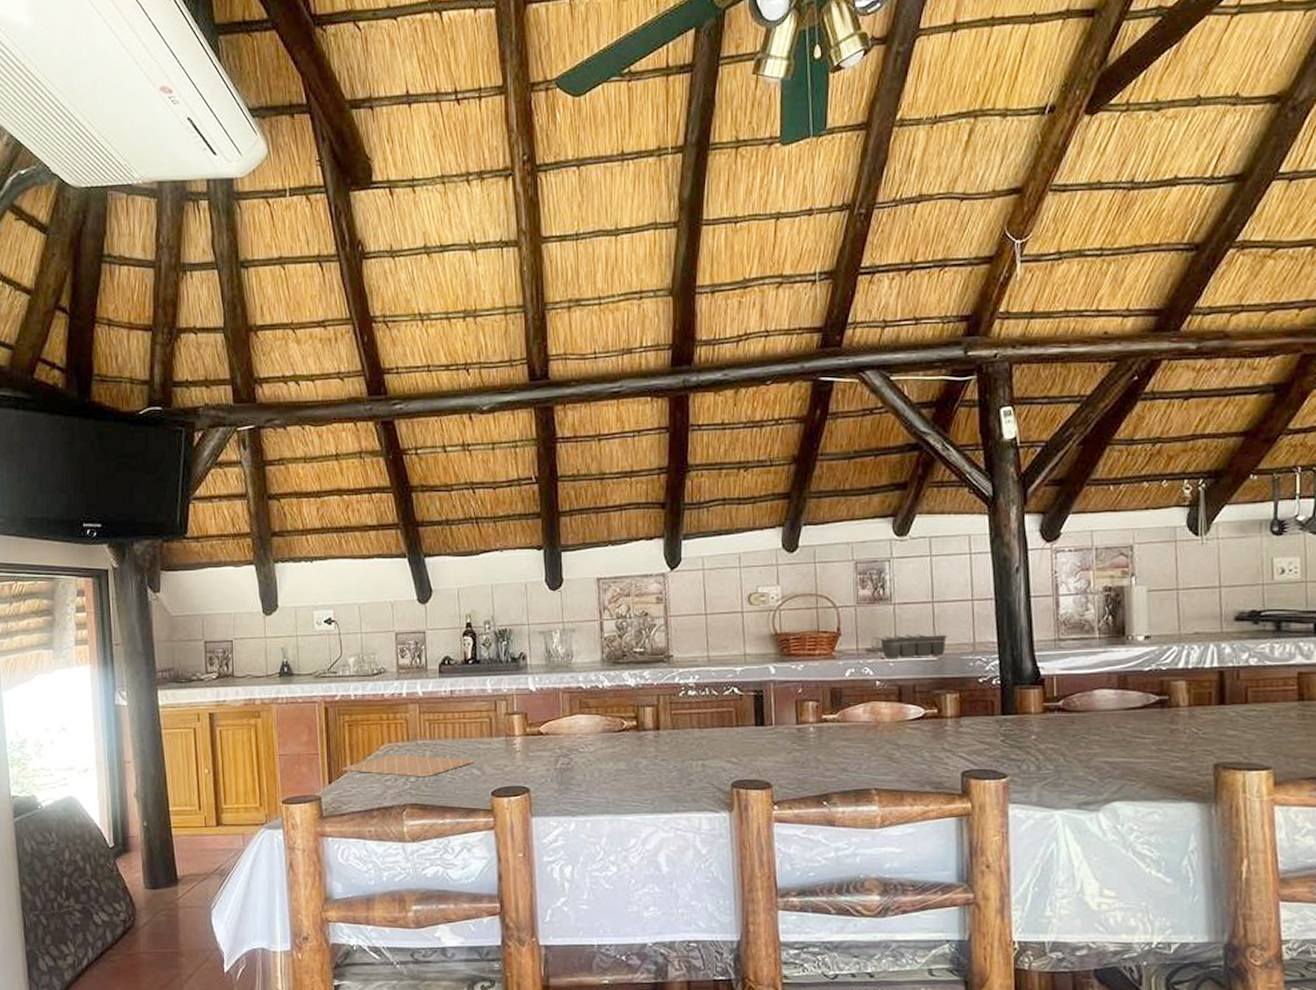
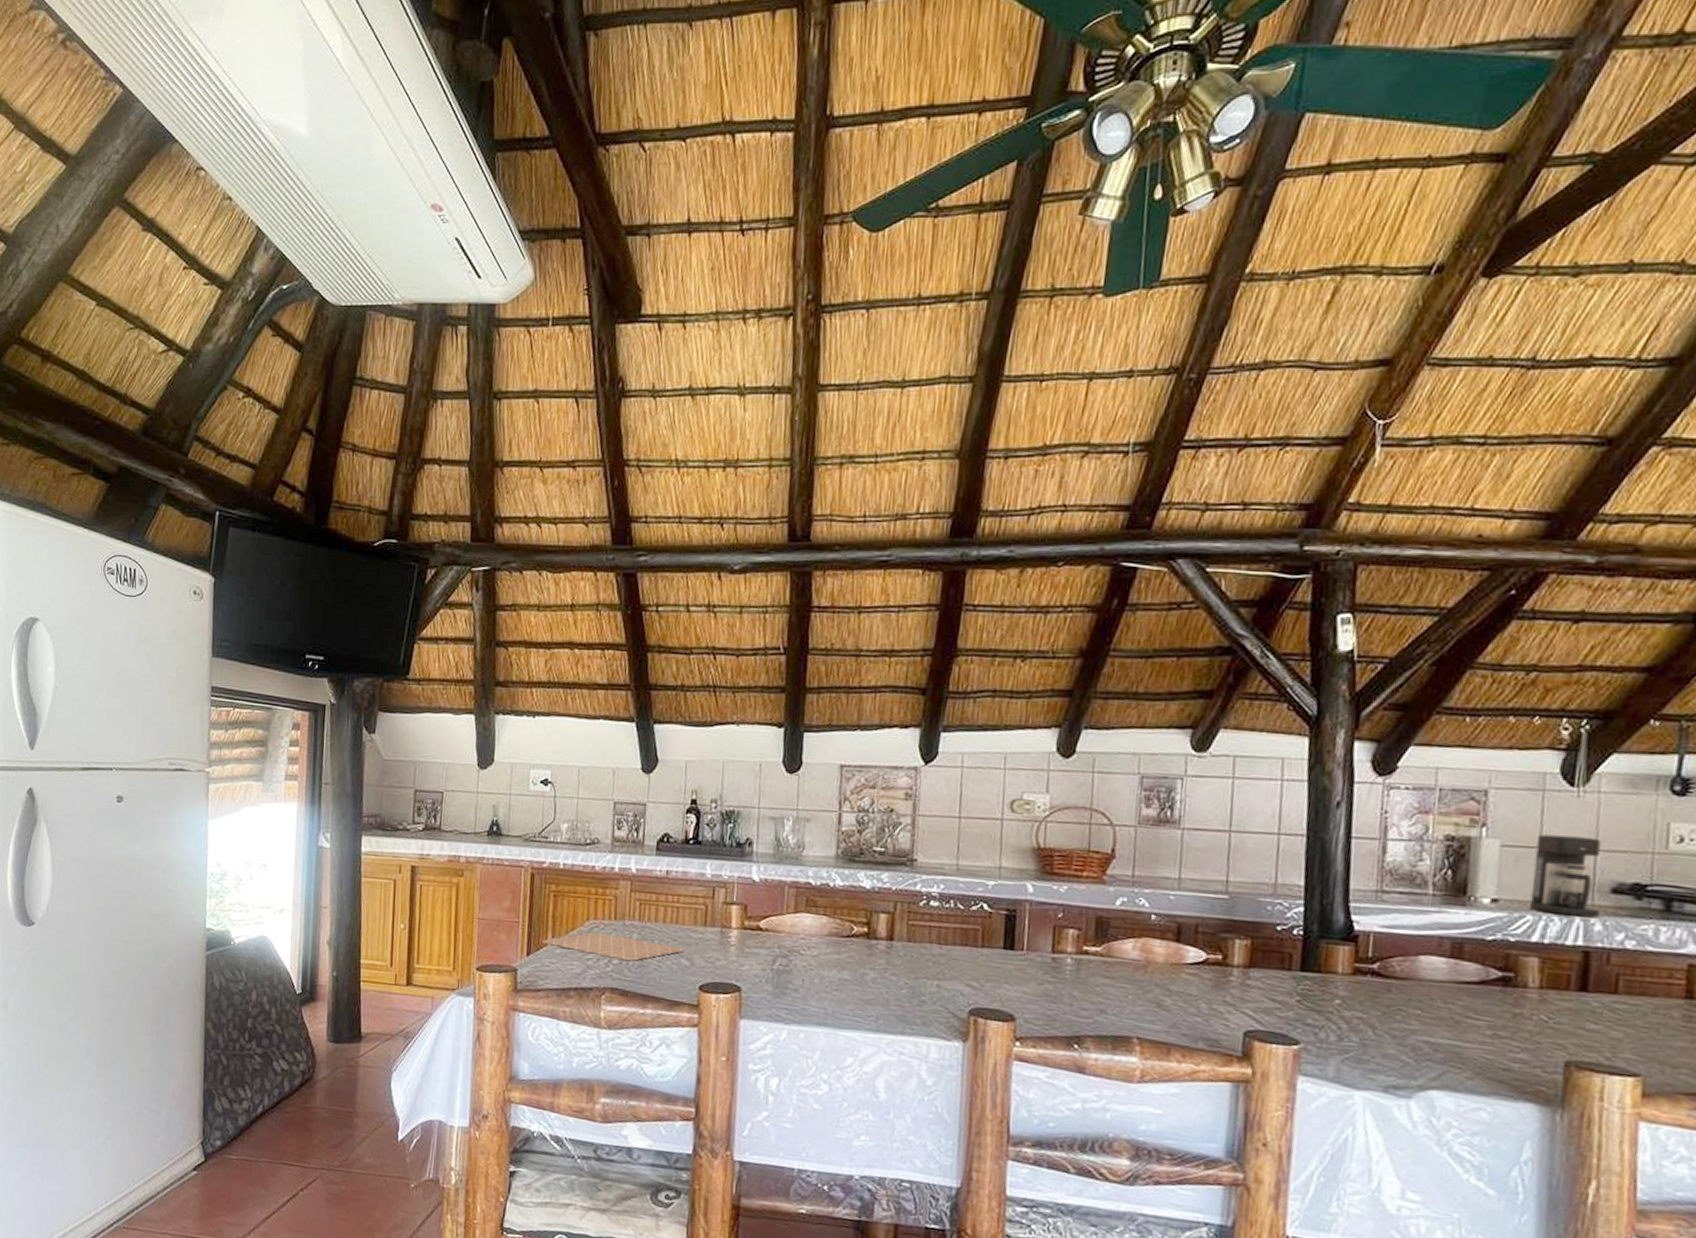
dish rack: present [864,634,947,660] -> none [1141,863,1243,895]
coffee maker: none [1174,576,1227,643] -> present [1530,834,1602,918]

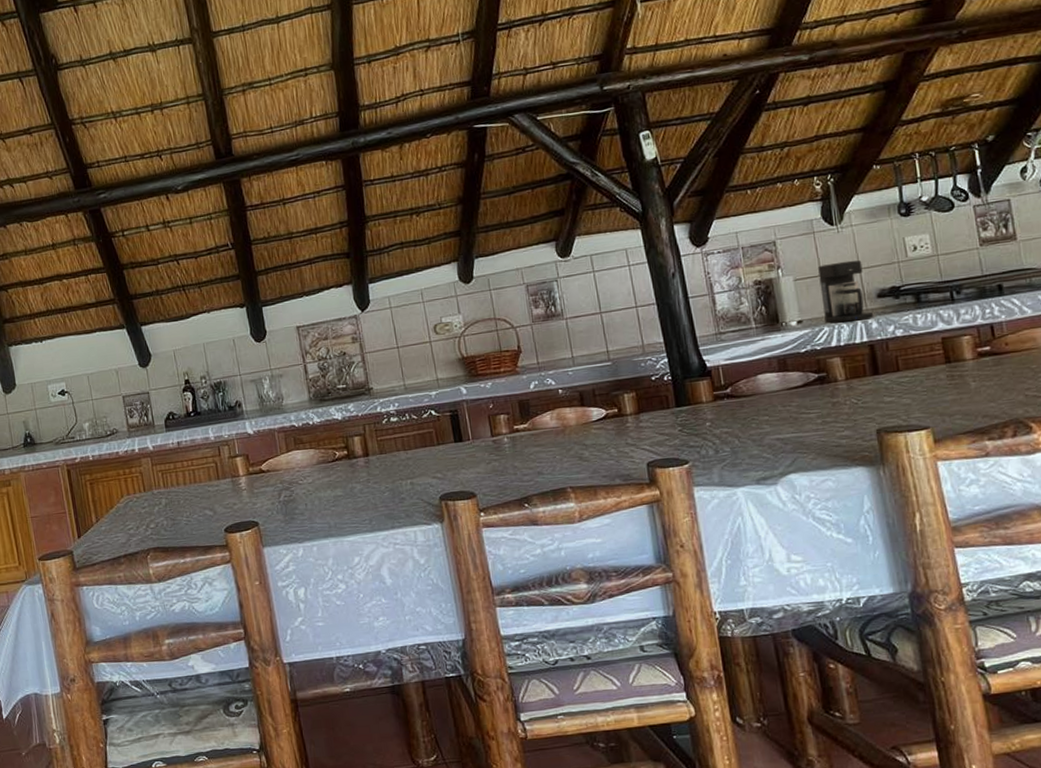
placemat: present [542,932,685,962] -> none [89,501,206,526]

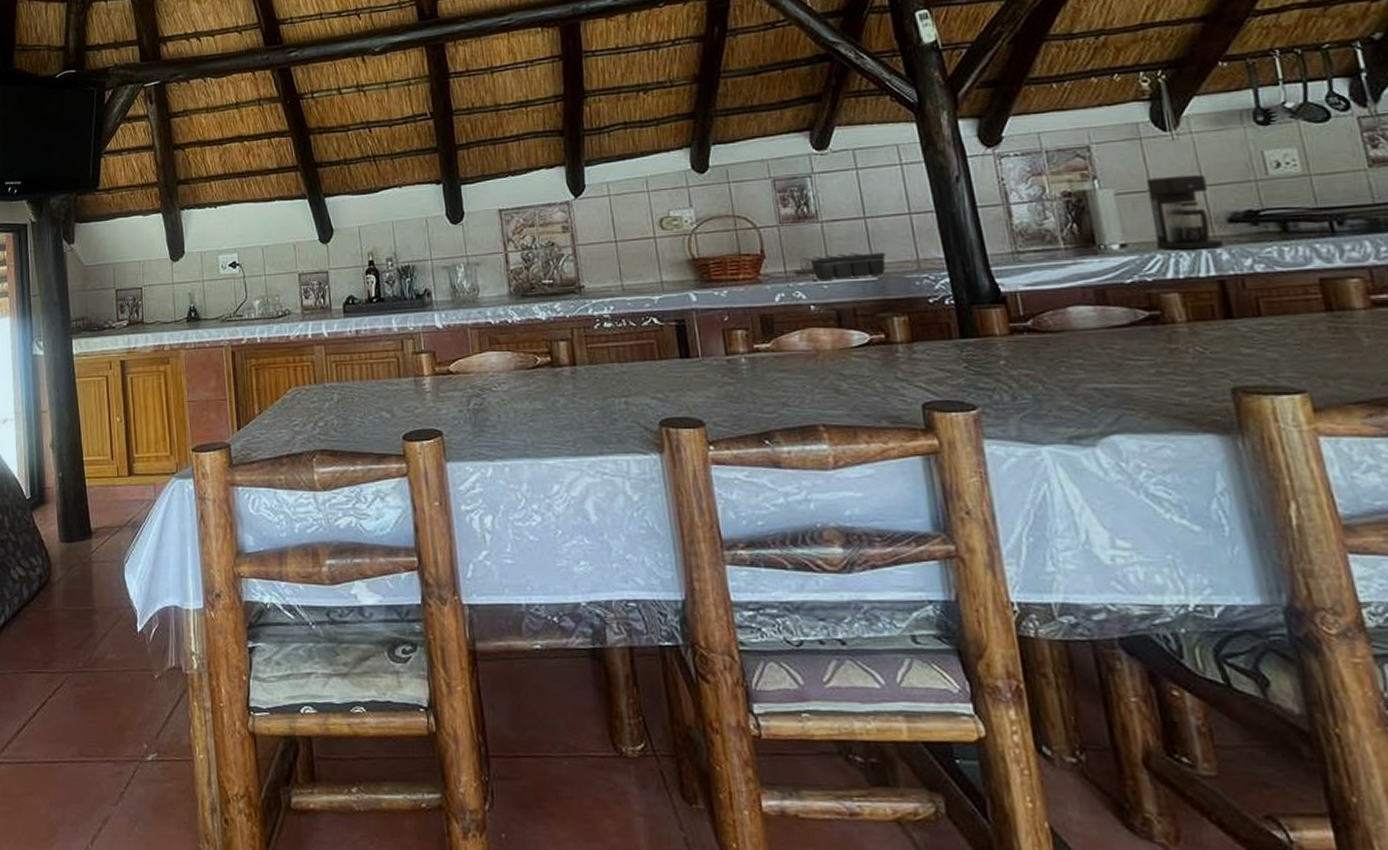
dish rack: none [544,341,618,370] -> present [793,252,886,282]

